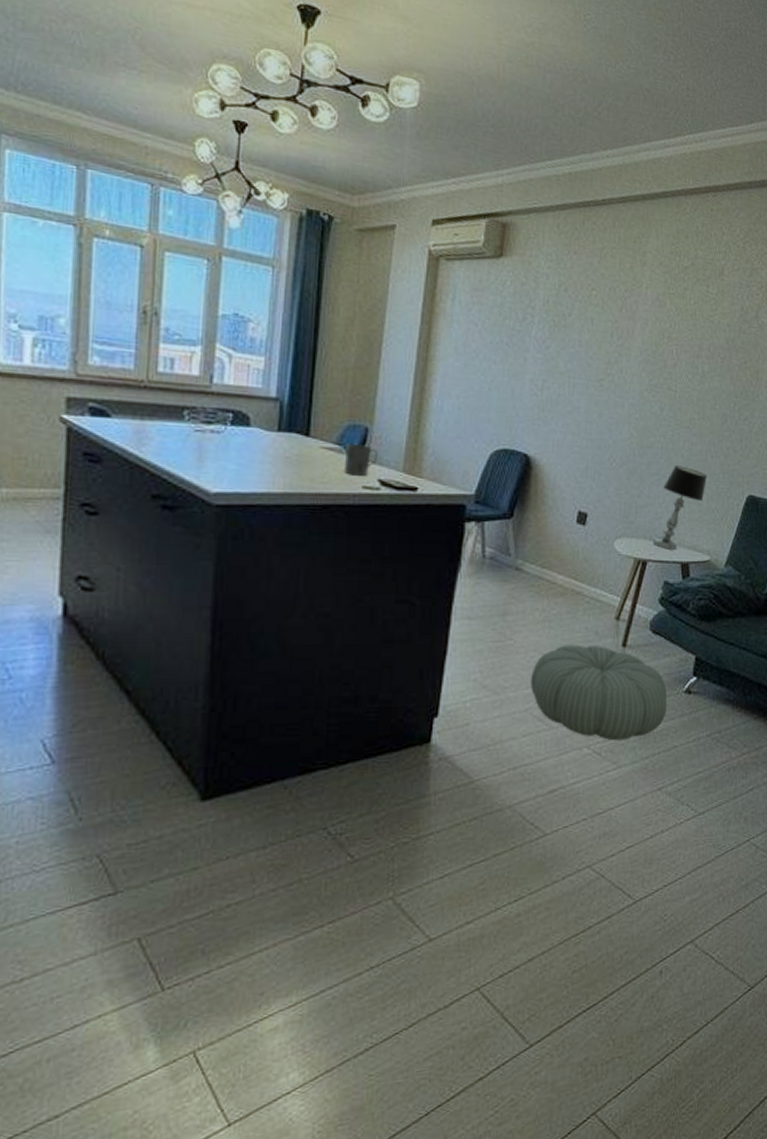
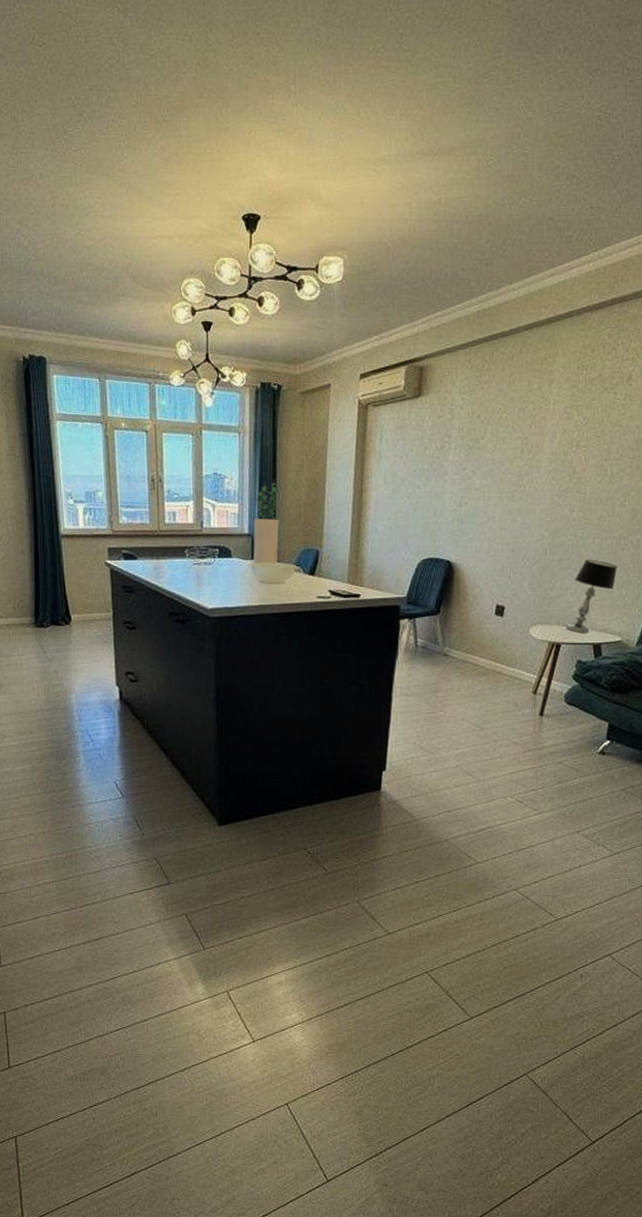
bowl: none [274,436,338,466] -> present [250,562,297,584]
vase: none [280,330,321,441] -> present [253,478,279,564]
mug: present [343,444,379,476] -> none [302,564,328,589]
pouf: present [531,644,667,741] -> none [460,714,582,792]

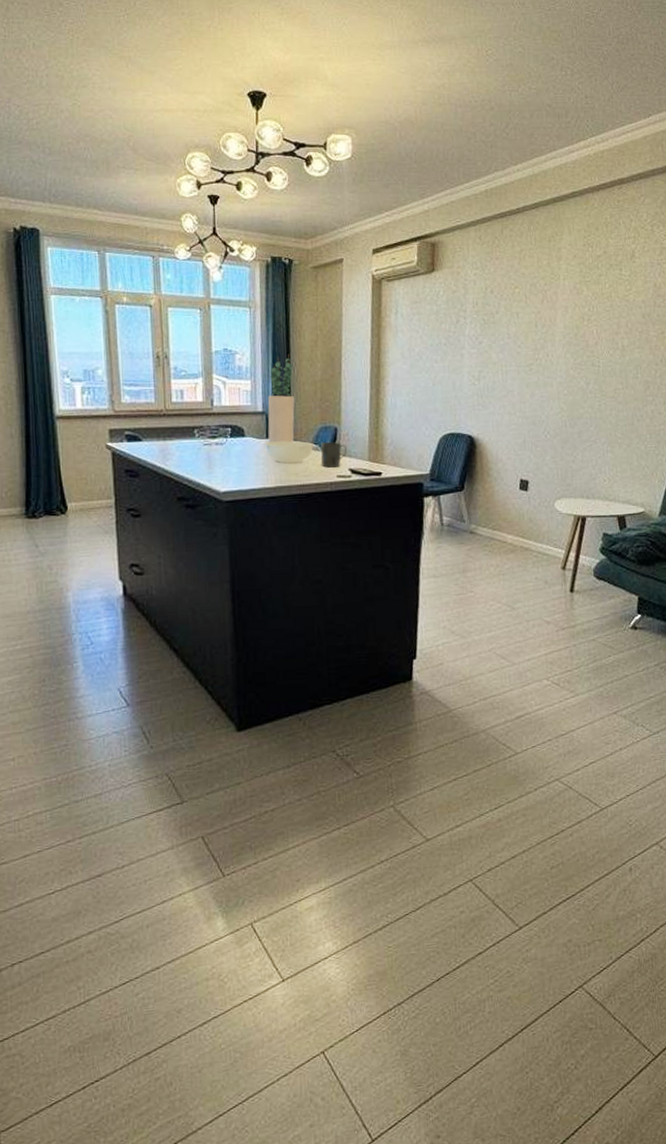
mug: none [302,564,328,589] -> present [320,442,348,468]
table lamp: present [565,560,617,634] -> none [589,431,635,507]

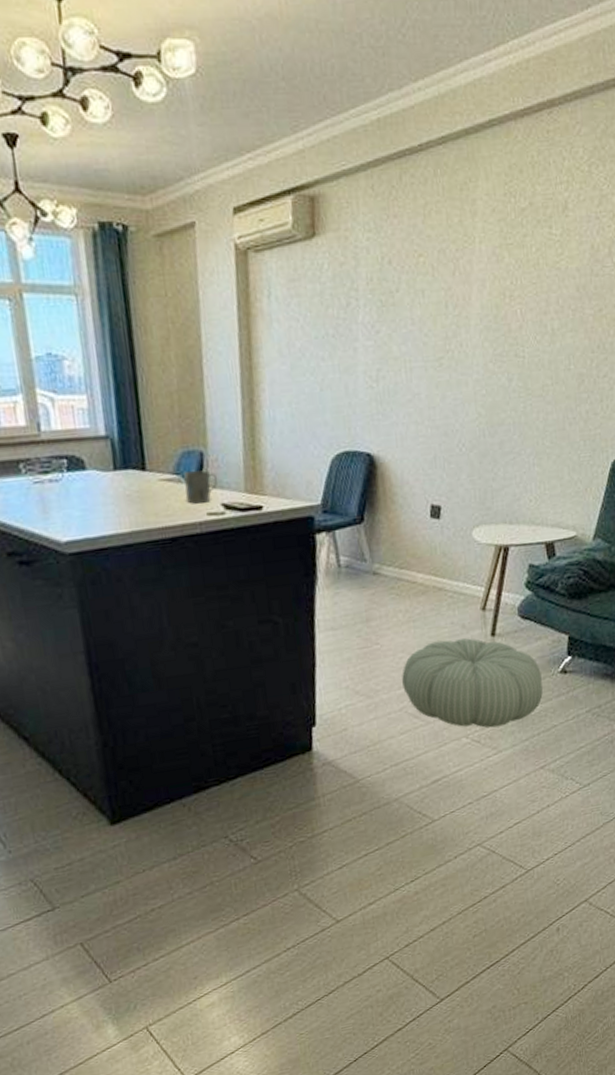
bowl: present [265,440,314,464] -> none [112,471,176,502]
vase: present [267,353,295,443] -> none [111,356,150,476]
pouf: none [492,592,616,673] -> present [402,638,543,728]

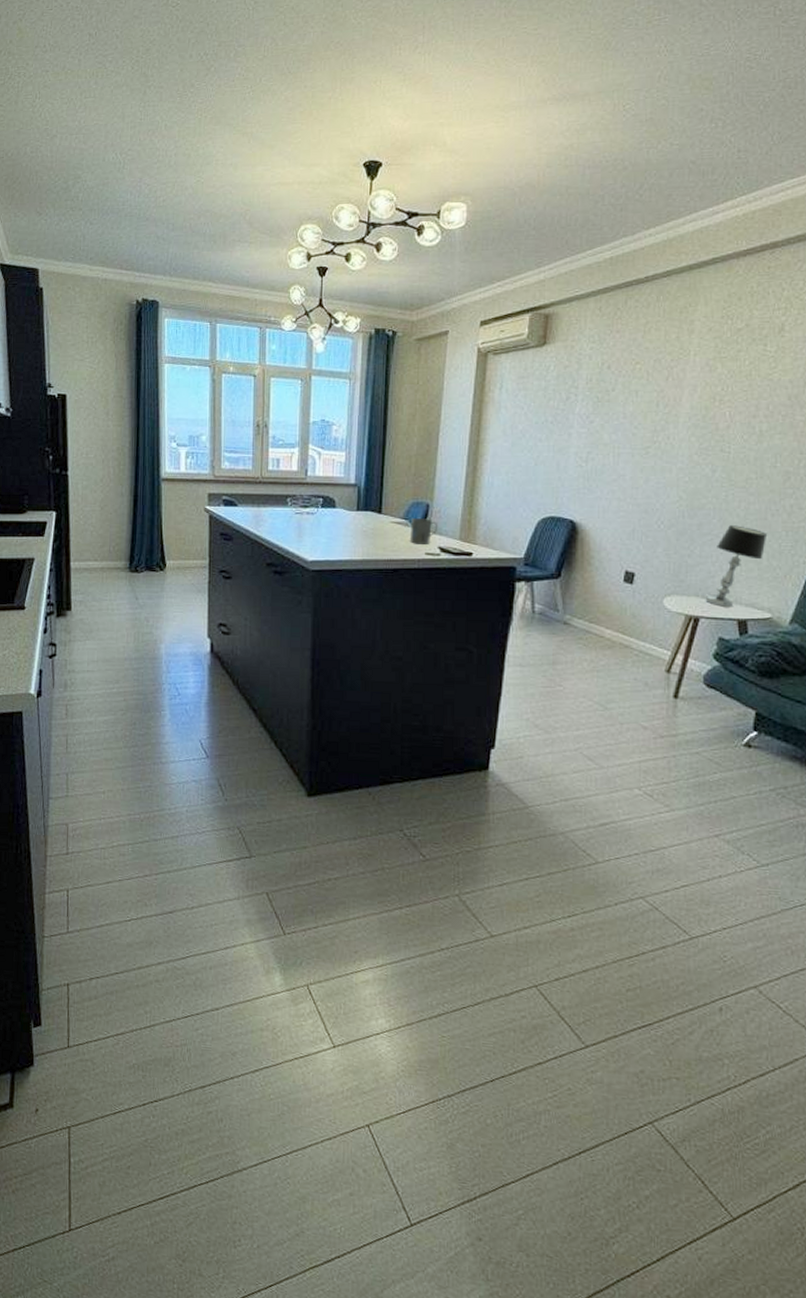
pouf: present [402,638,543,728] -> none [581,693,723,786]
table lamp: none [512,439,566,533] -> present [705,525,766,608]

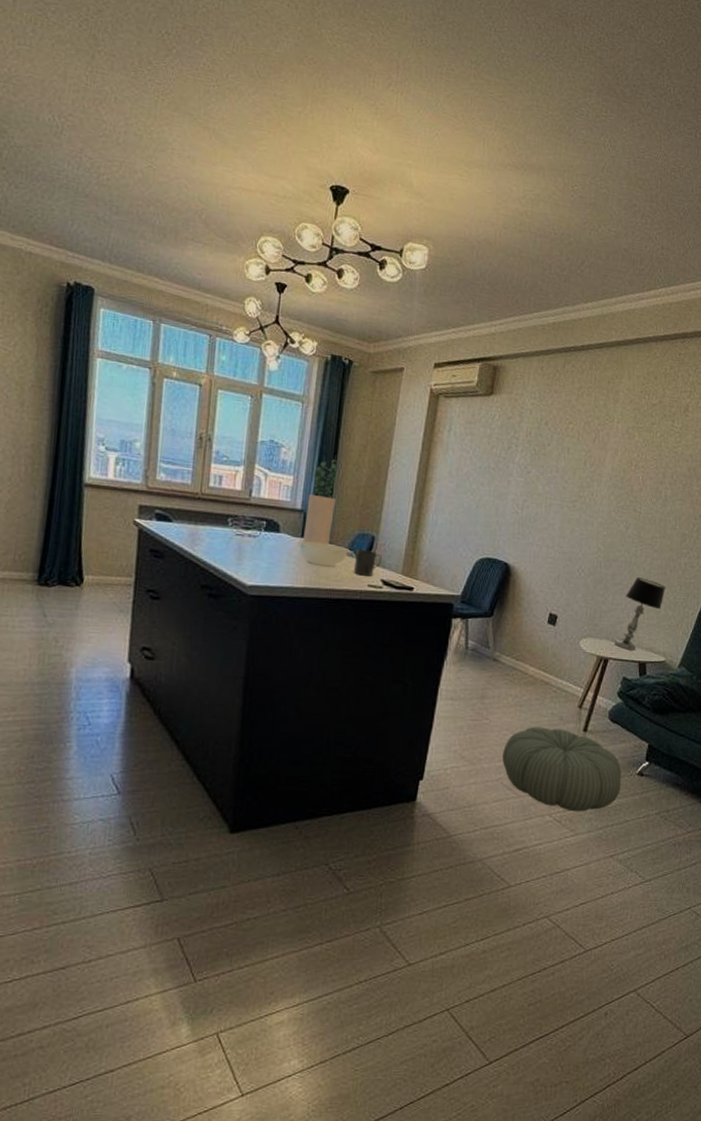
bowl: none [355,514,405,537] -> present [298,541,350,567]
vase: none [358,427,389,517] -> present [303,455,339,546]
pouf: none [581,693,723,786] -> present [502,726,622,812]

